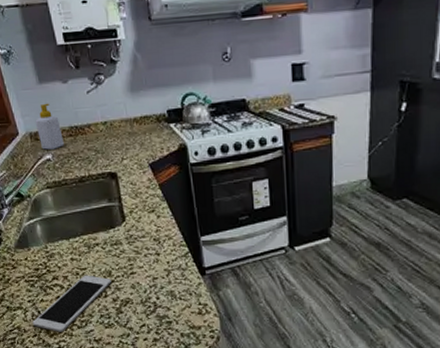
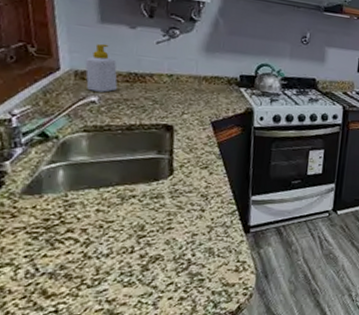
cell phone: present [32,275,111,332] -> none [23,228,142,293]

